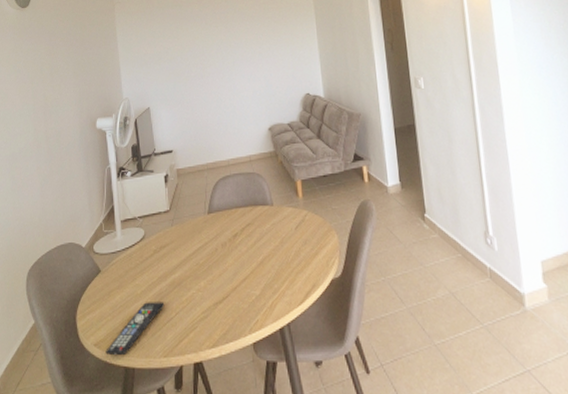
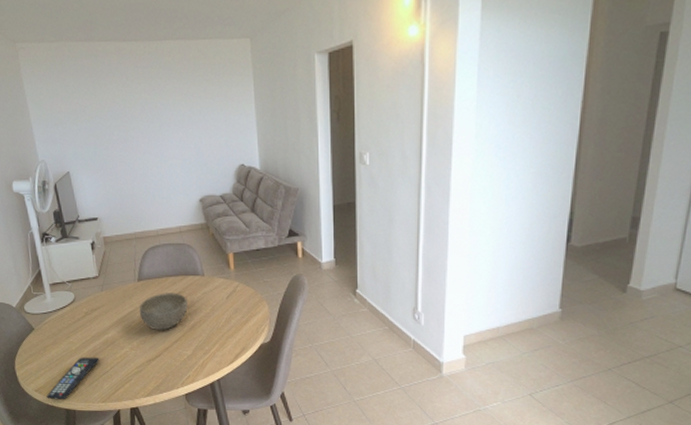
bowl: none [207,225,257,267] -> present [139,293,188,330]

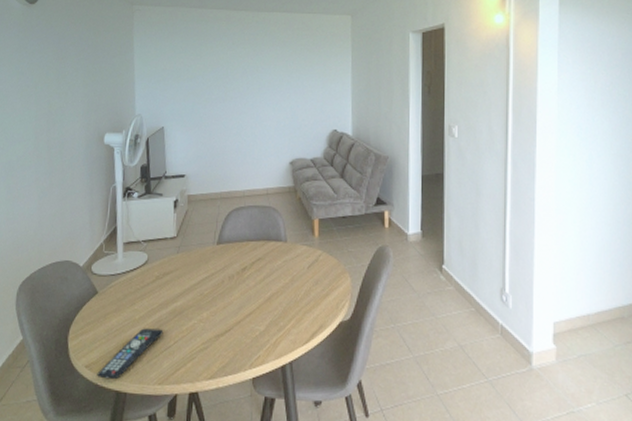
bowl: present [139,293,188,330] -> none [214,258,267,301]

